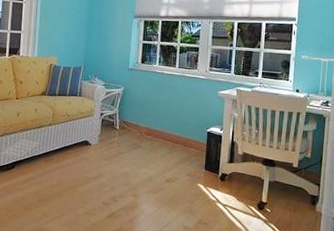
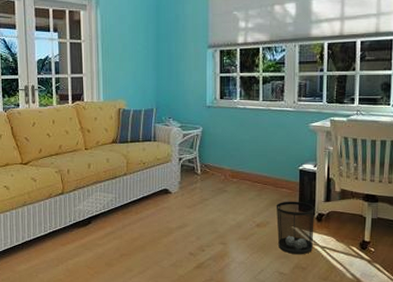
waste bin: none [184,160,219,211] -> present [276,201,315,254]

